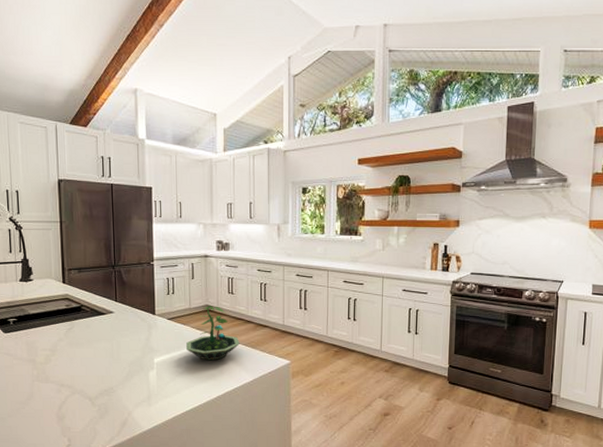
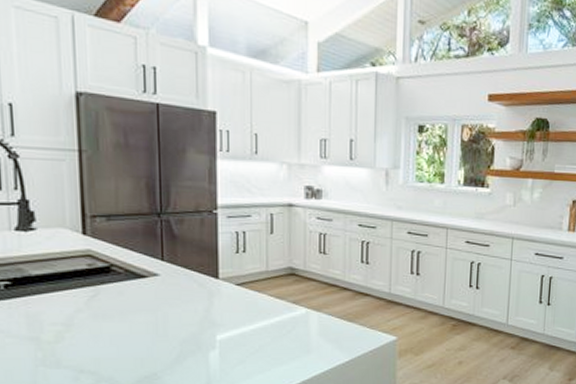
terrarium: present [186,306,240,361] -> none [261,268,333,337]

